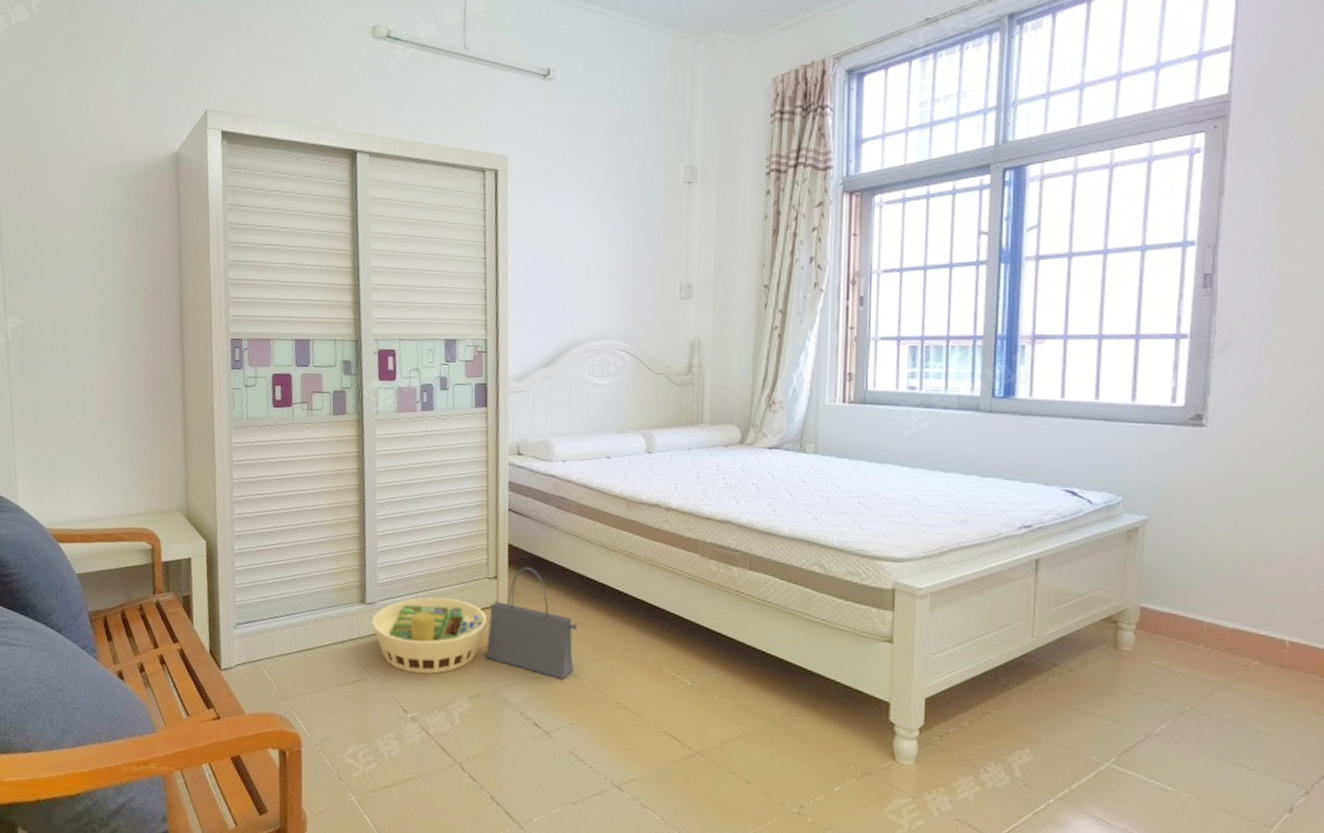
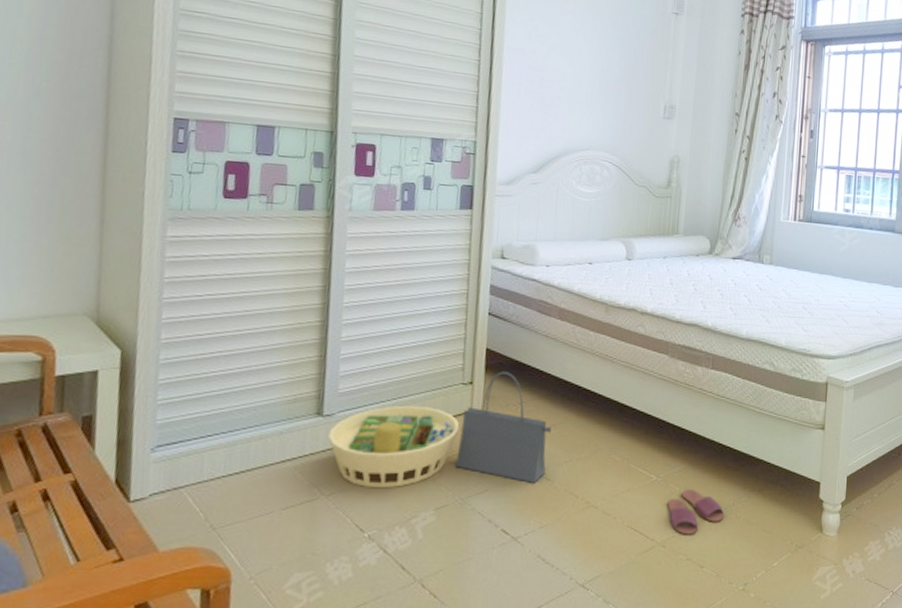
slippers: none [705,698,772,747] -> present [667,489,725,535]

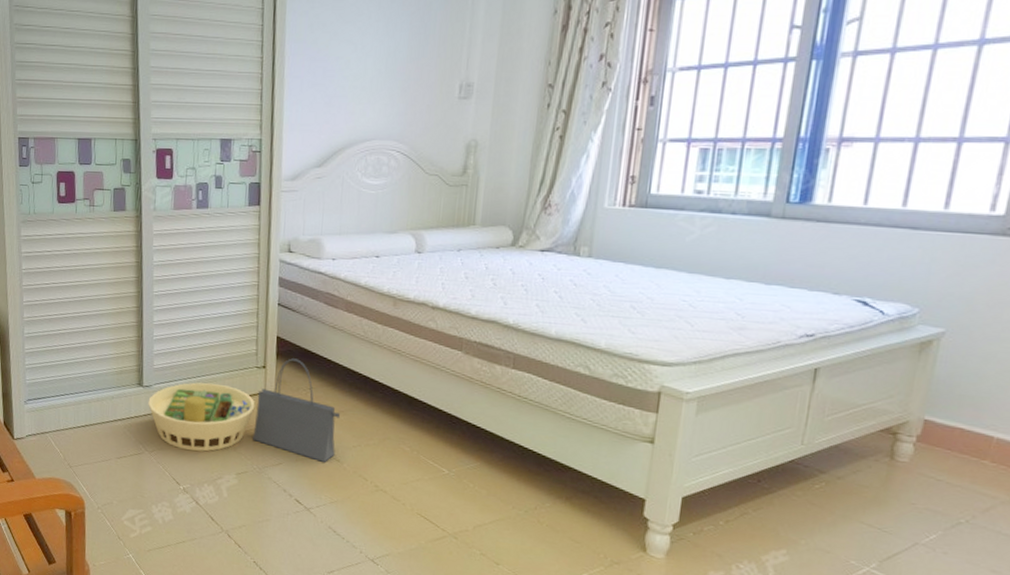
slippers: present [667,489,725,535] -> none [460,486,525,532]

